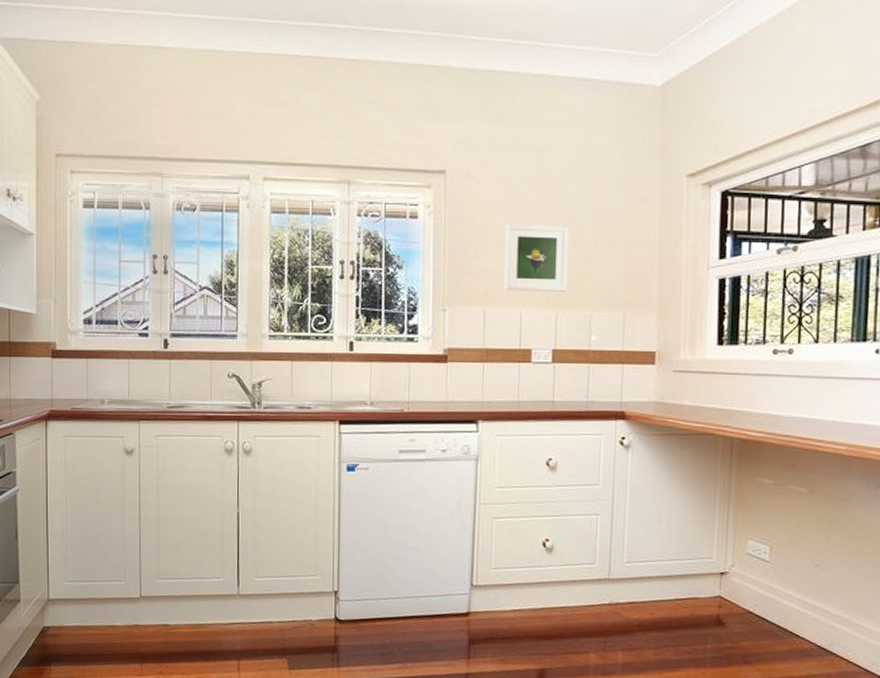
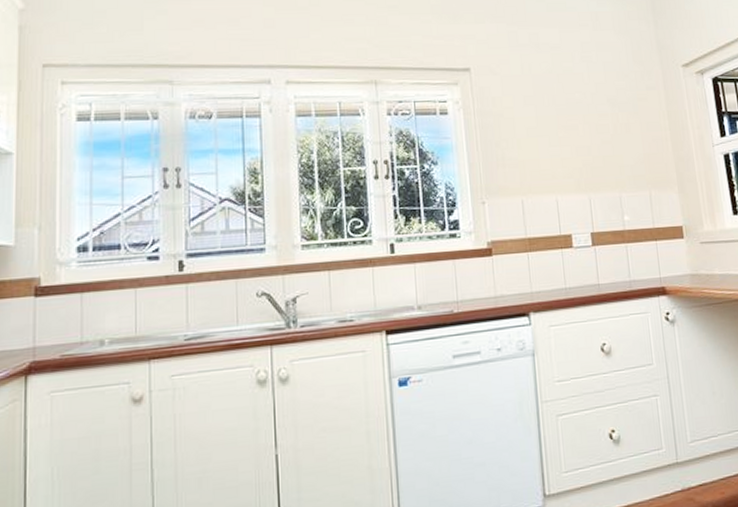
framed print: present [504,223,569,292] -> none [532,114,596,179]

